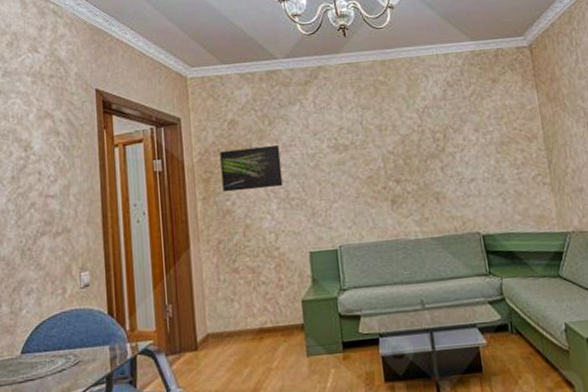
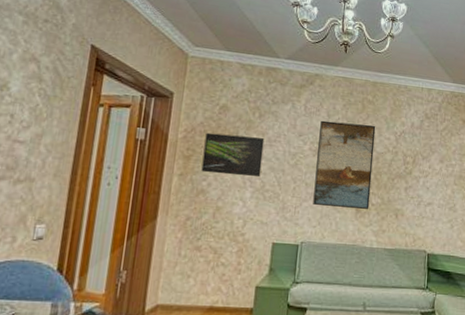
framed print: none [333,107,406,205] -> present [313,120,376,210]

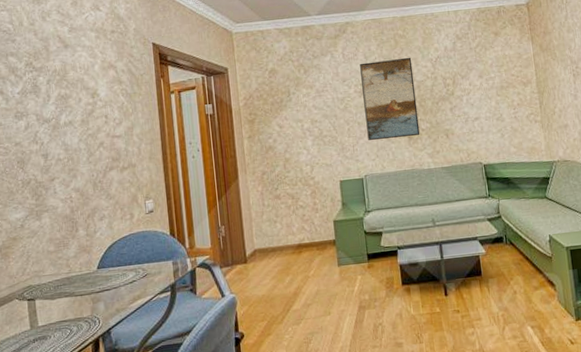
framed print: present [201,132,265,178] -> none [262,91,317,132]

